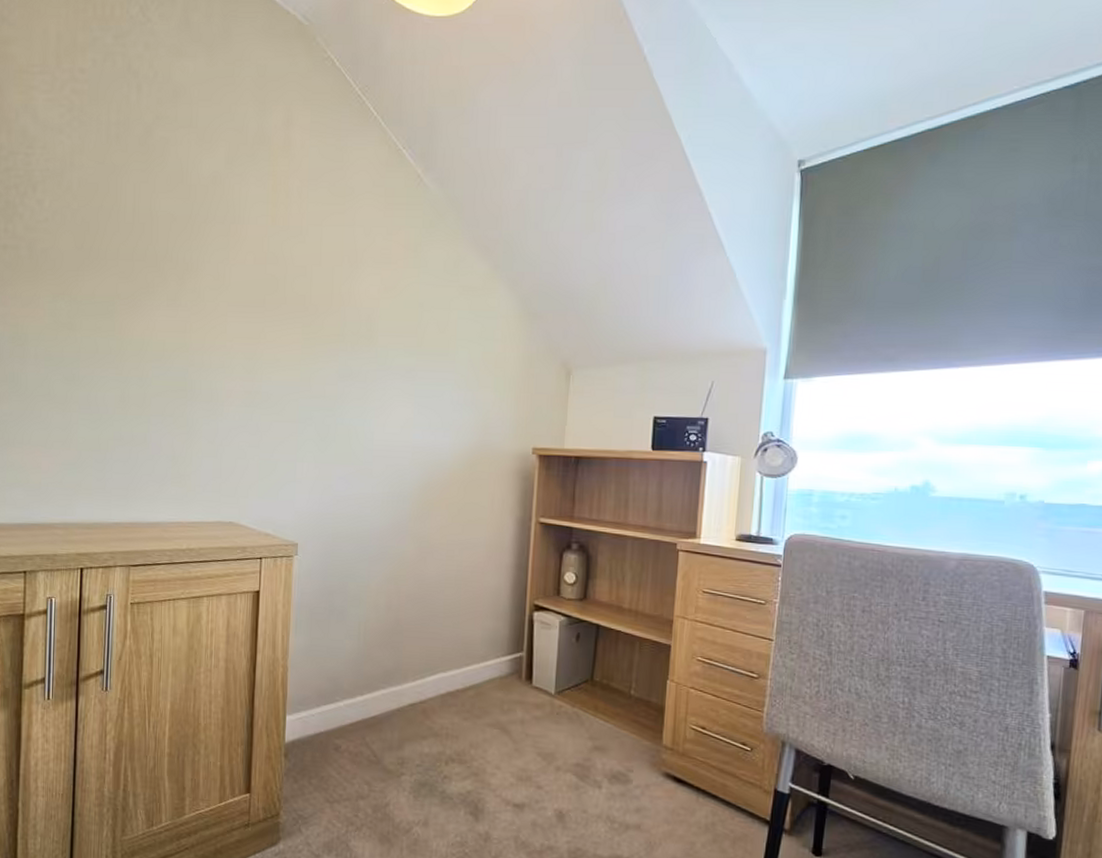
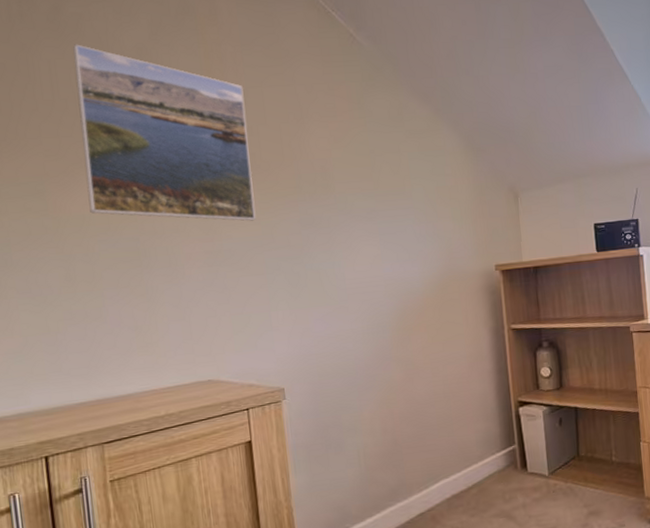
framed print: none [149,169,304,365] -> present [73,44,256,221]

